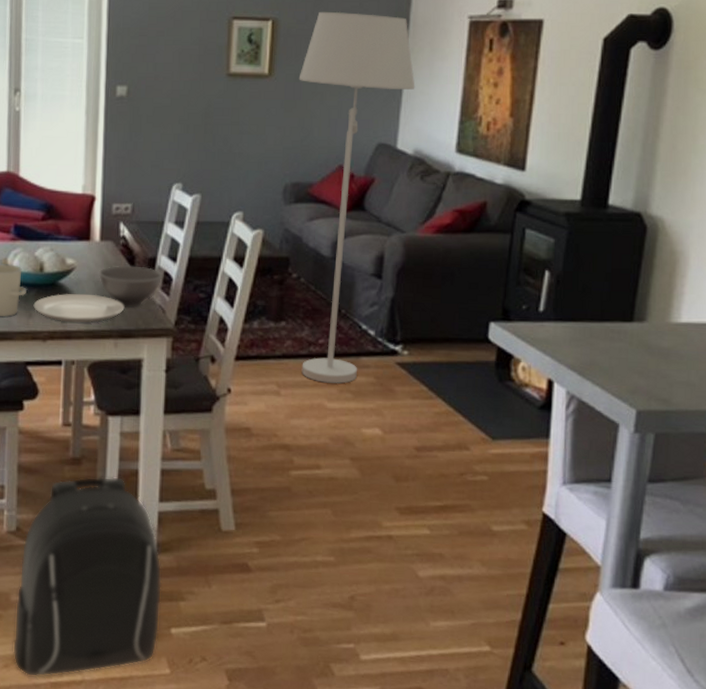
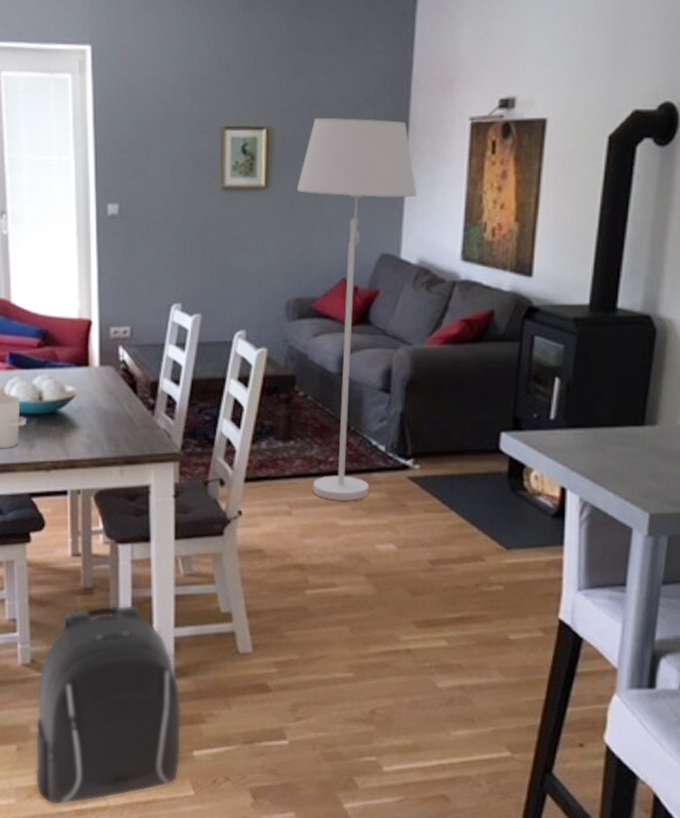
plate: present [33,293,125,323] -> none [34,421,129,451]
bowl: present [98,265,163,308] -> none [99,390,166,433]

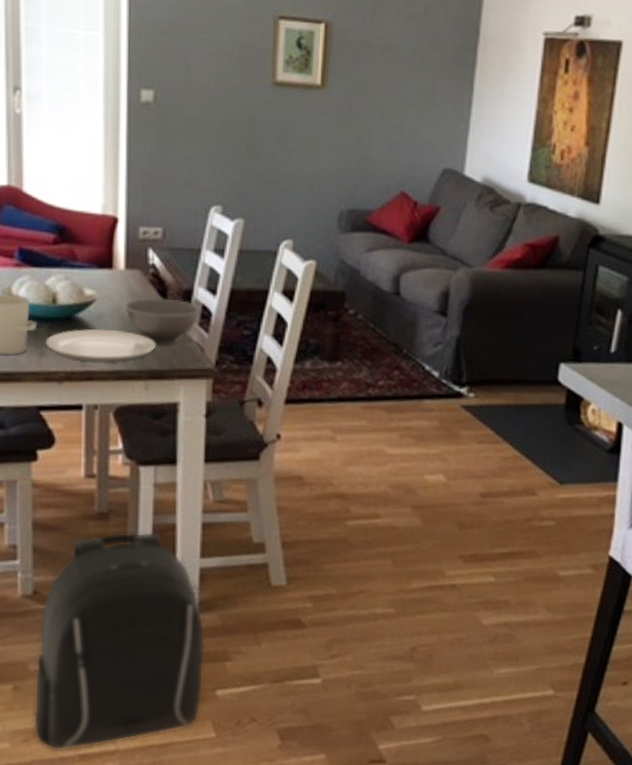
plate: none [34,421,129,451] -> present [45,329,156,363]
bowl: none [99,390,166,433] -> present [124,298,200,345]
floor lamp: present [296,117,417,501] -> none [355,16,485,428]

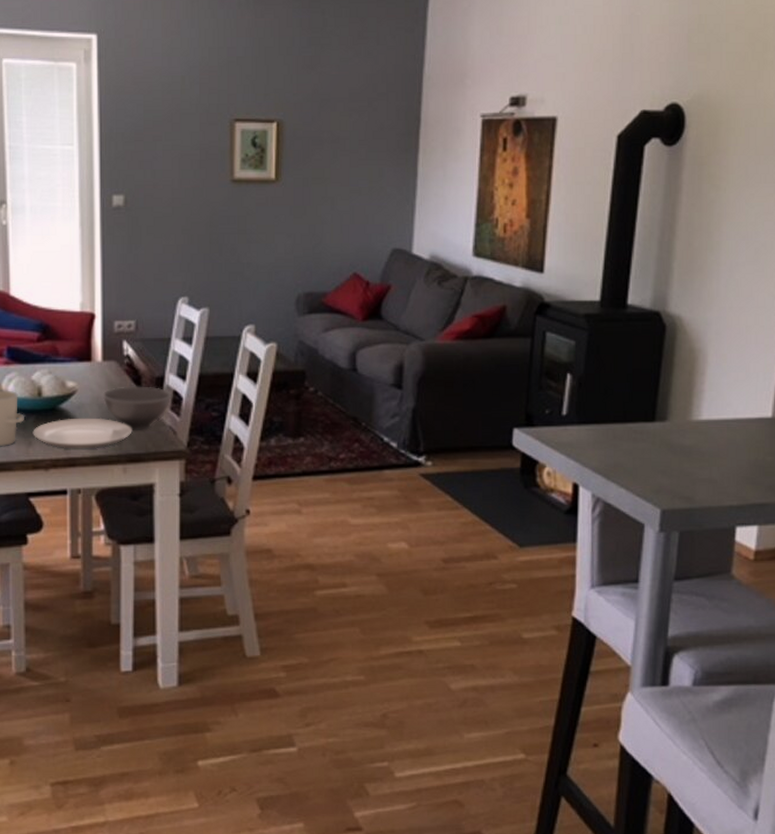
backpack: present [33,531,205,750] -> none [28,608,186,823]

